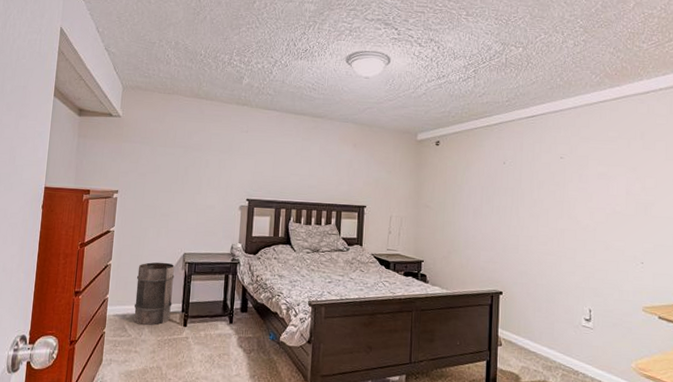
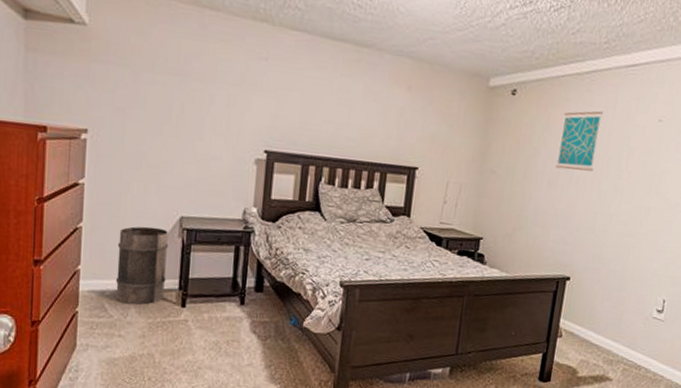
wall art: none [478,153,512,202] -> present [555,111,603,171]

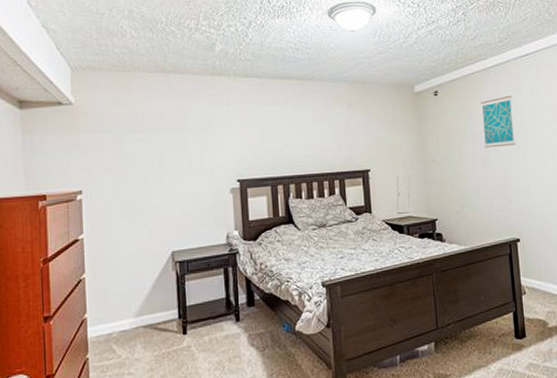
trash bin: present [115,226,169,306] -> none [119,265,166,343]

